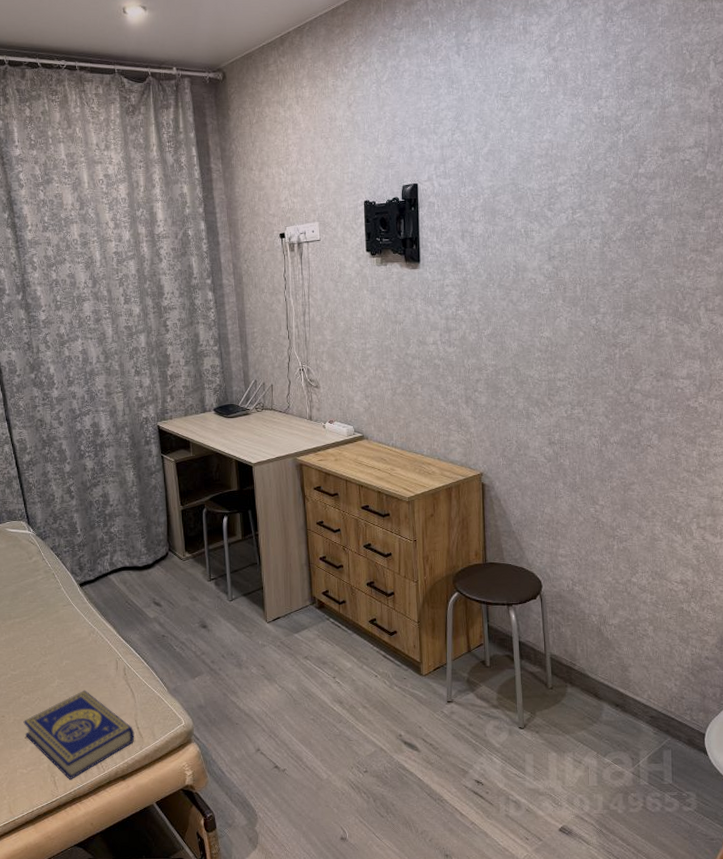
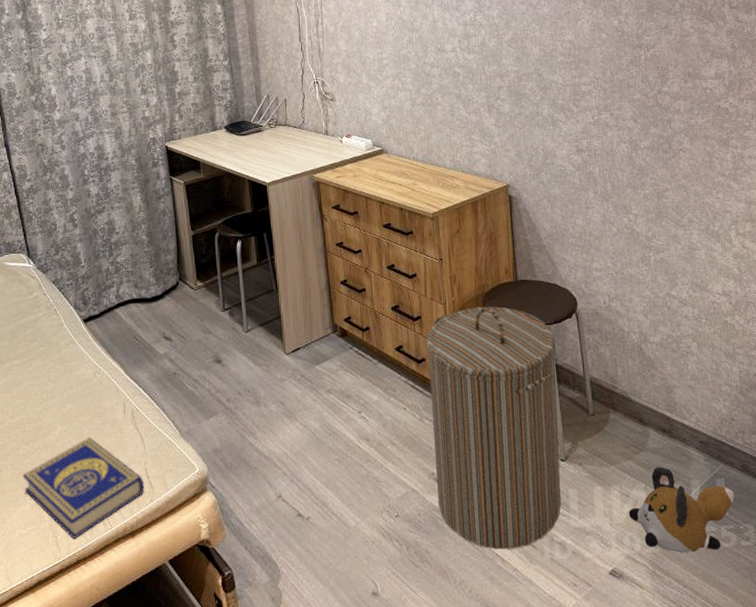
laundry hamper: none [398,585,519,805] -> present [426,306,561,550]
plush toy: none [580,737,679,815] -> present [628,467,734,554]

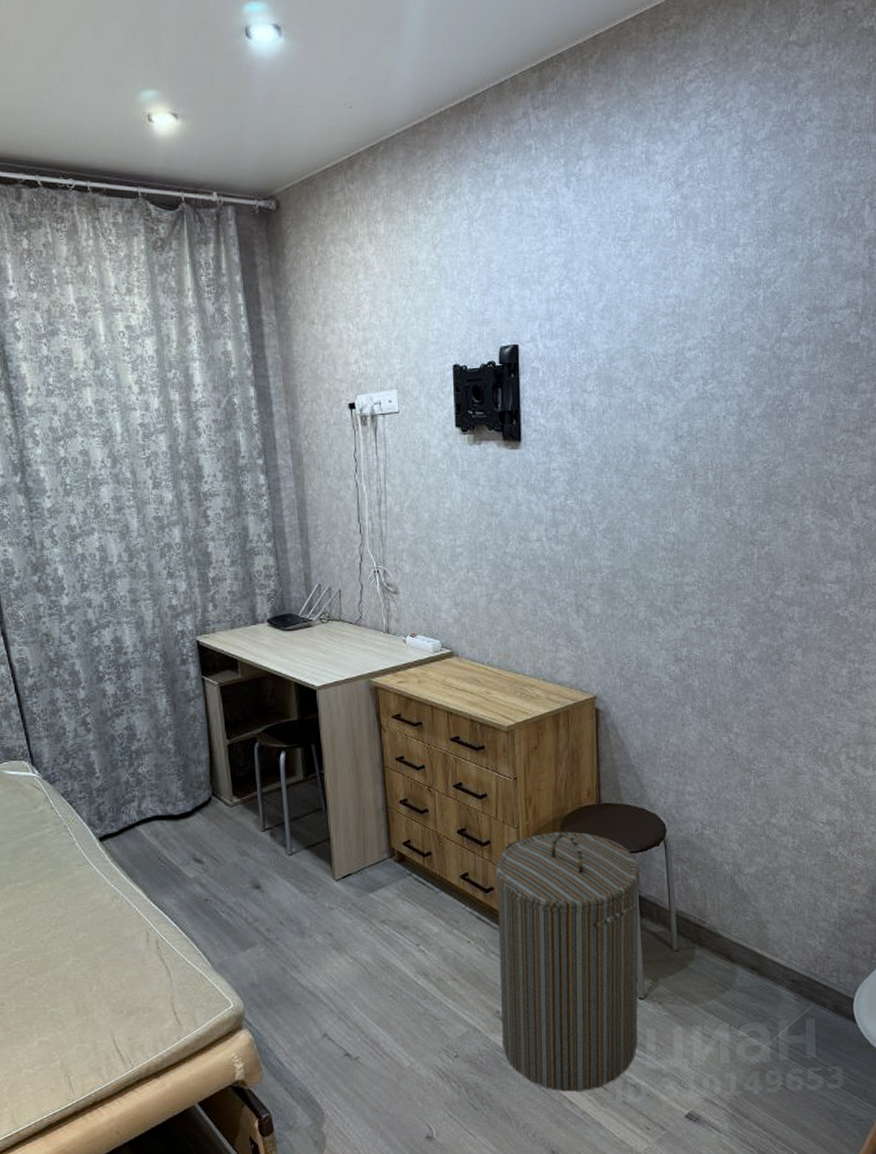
book: present [22,436,145,540] -> none [28,968,171,1080]
plush toy: present [628,467,734,554] -> none [709,1006,824,1096]

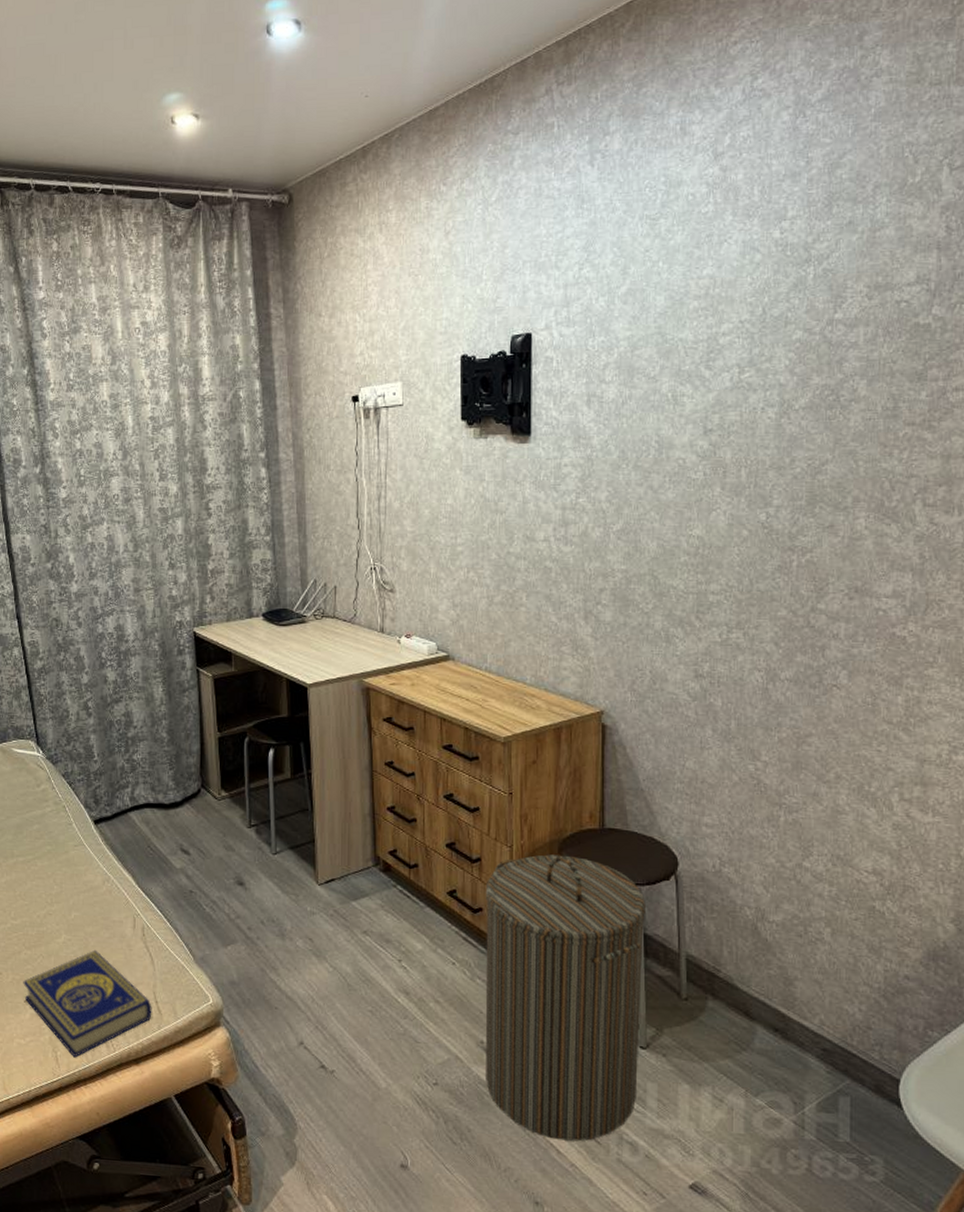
book: none [28,968,171,1080] -> present [23,949,152,1058]

